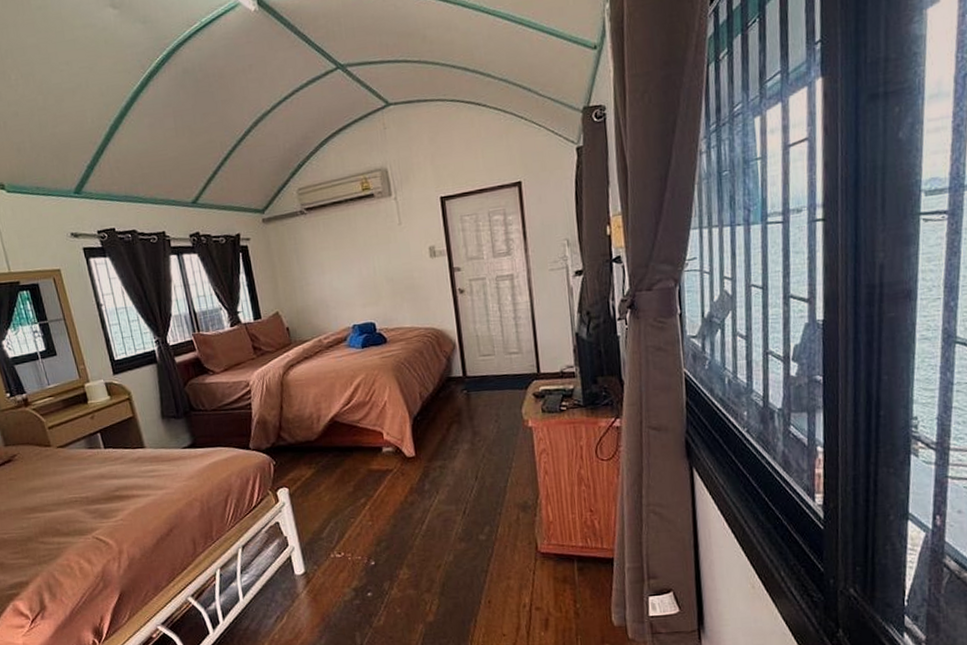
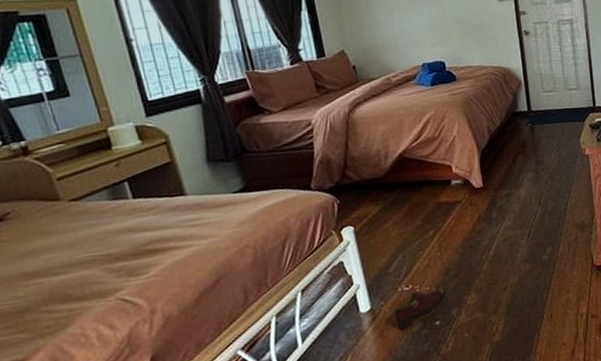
shoe: none [326,559,375,596] -> present [394,289,443,329]

